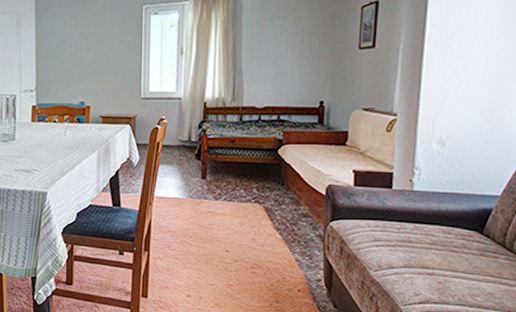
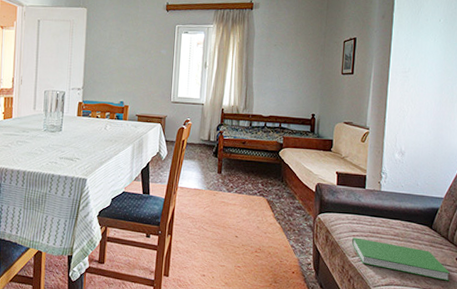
hardcover book: none [375,248,509,297] -> present [352,237,451,281]

